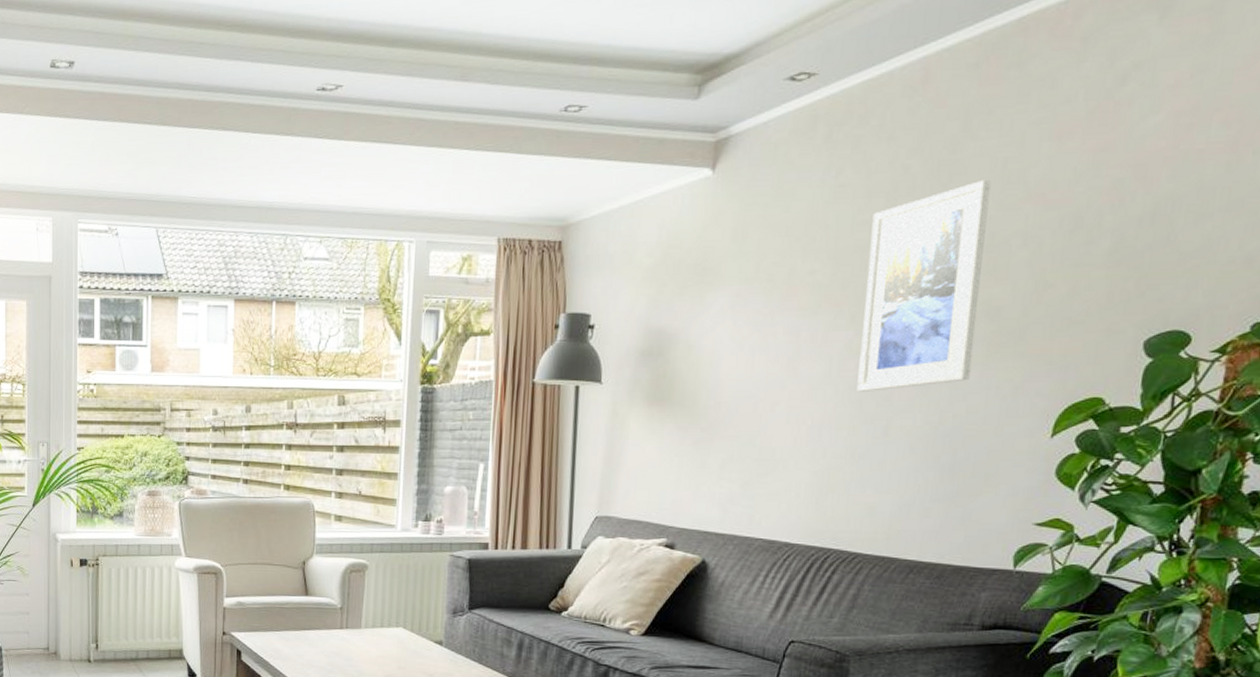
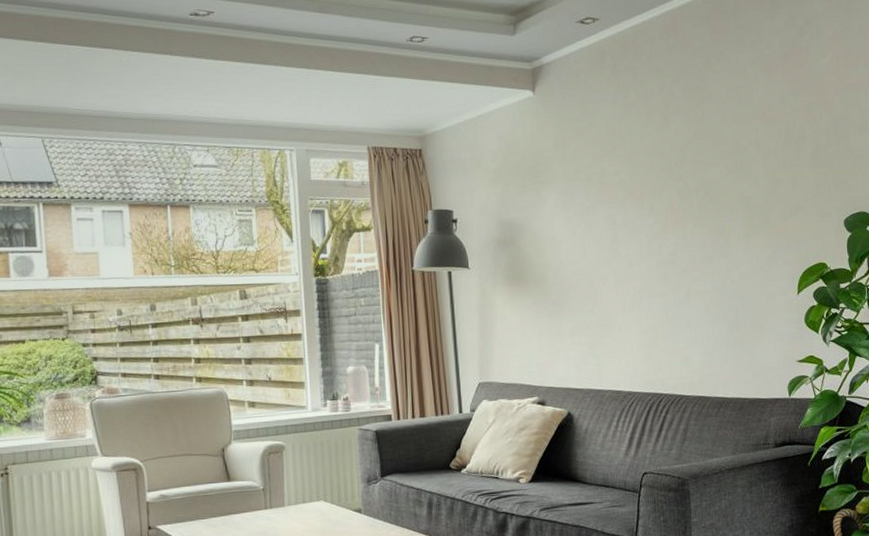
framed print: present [856,179,991,391] -> none [654,102,738,266]

